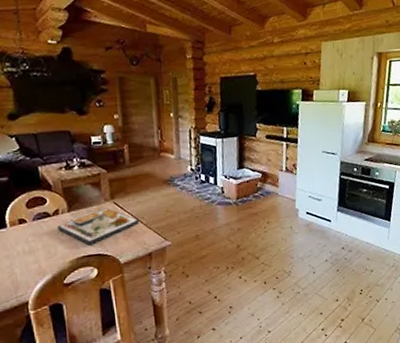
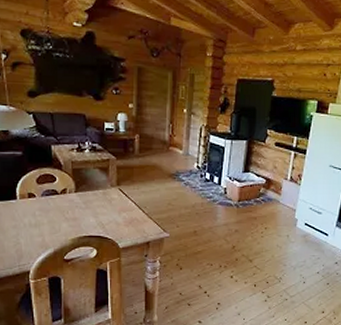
food plate: present [57,208,140,246] -> none [63,193,142,227]

